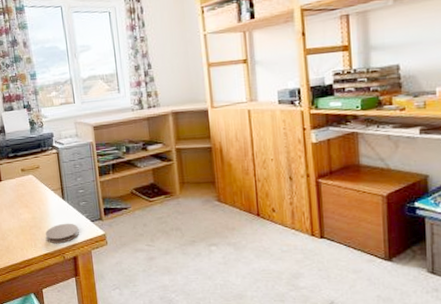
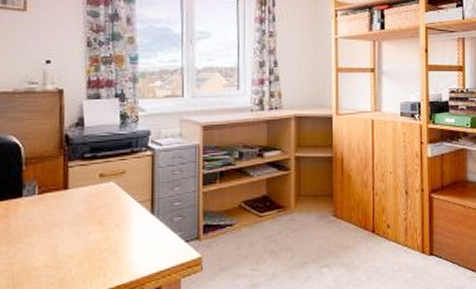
coaster: present [45,223,79,244] -> none [120,244,168,272]

